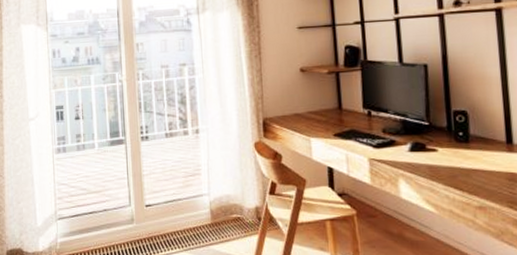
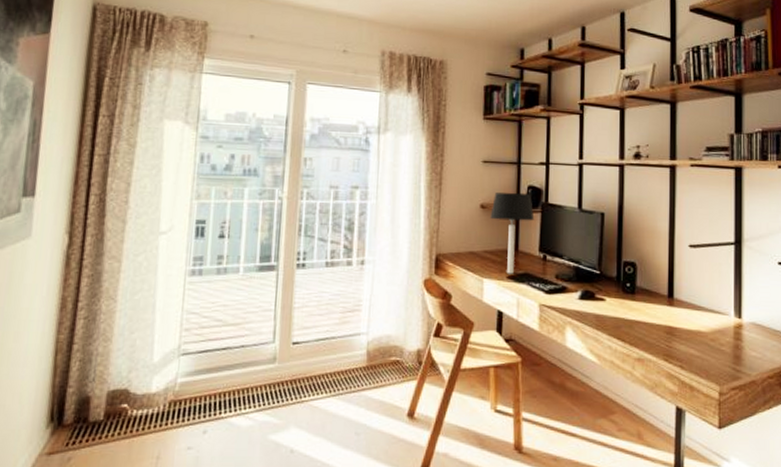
table lamp: none [310,53,355,132] -> present [490,192,535,274]

